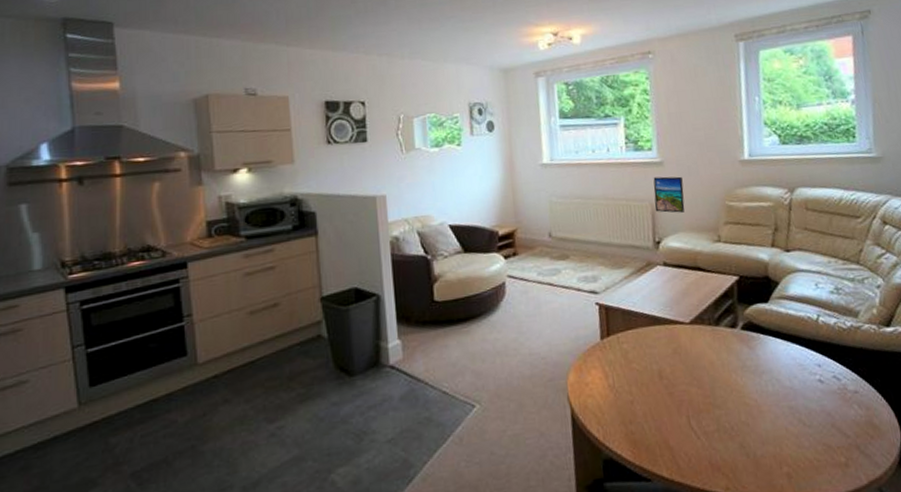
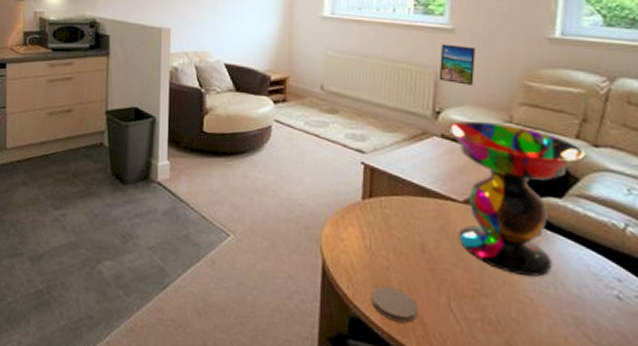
coaster: none [620,419,664,453] -> present [372,286,418,324]
decorative bowl: none [668,243,781,381] -> present [448,121,586,277]

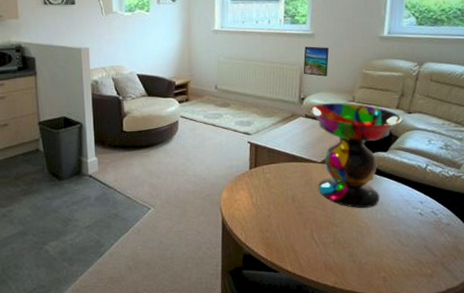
coaster: present [372,286,418,324] -> none [258,229,291,253]

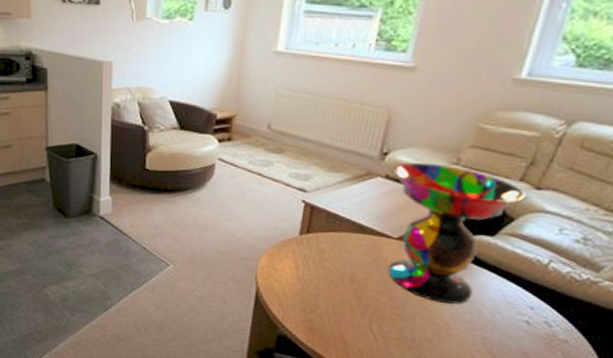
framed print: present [303,46,329,77] -> none [391,83,434,127]

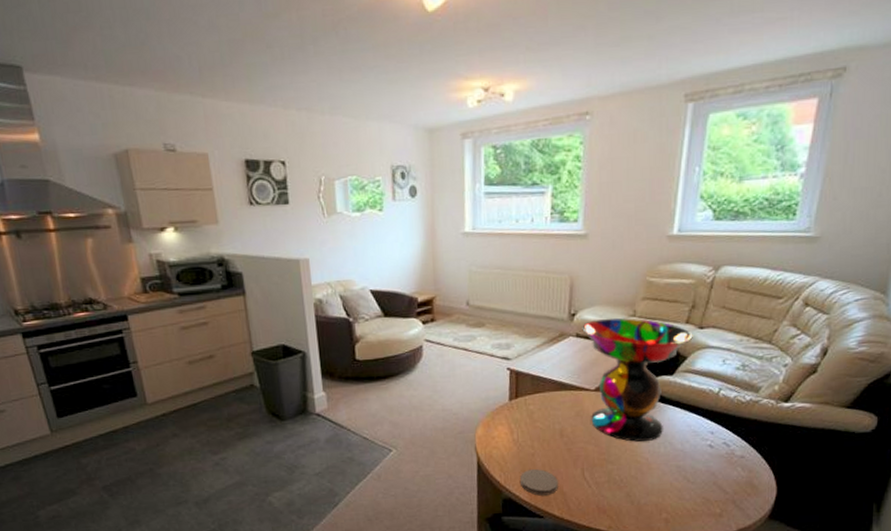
coaster: none [299,310,341,341] -> present [520,469,558,496]

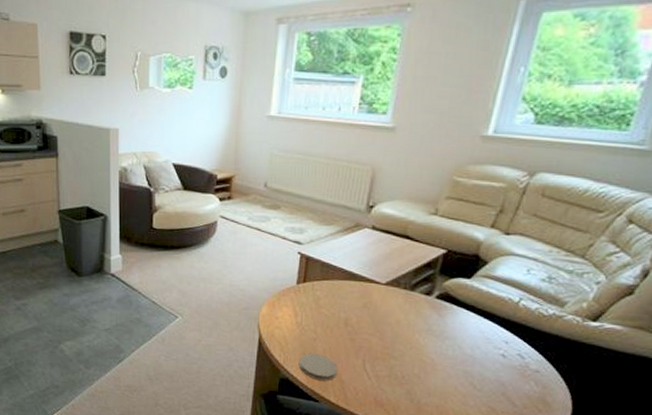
decorative bowl: present [582,318,693,442] -> none [378,213,497,342]

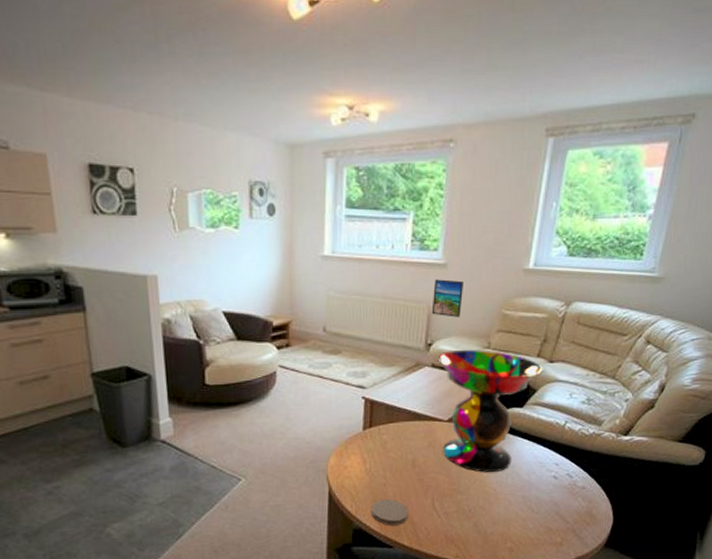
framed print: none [375,143,412,181] -> present [431,279,463,317]
decorative bowl: none [378,213,497,342] -> present [438,349,543,473]

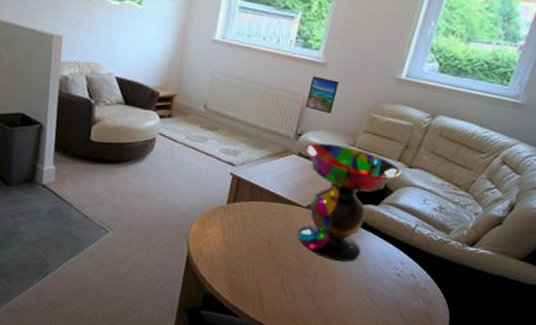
coaster: present [372,499,408,526] -> none [223,270,258,297]

